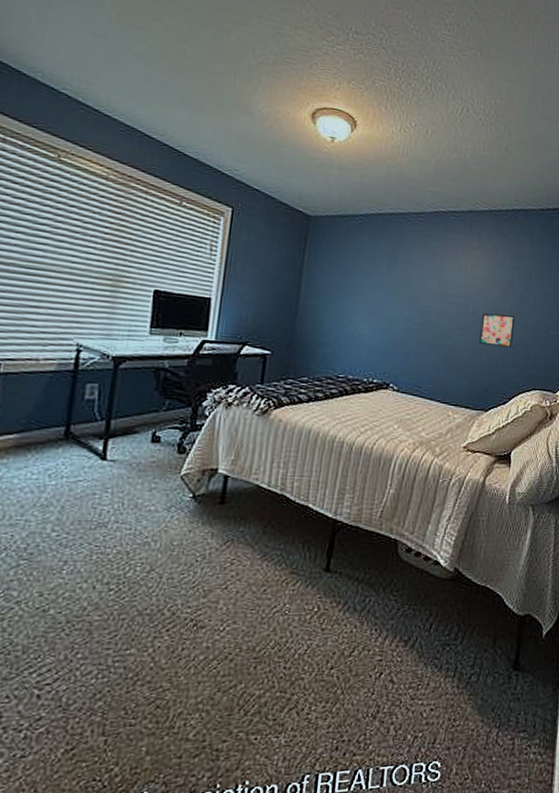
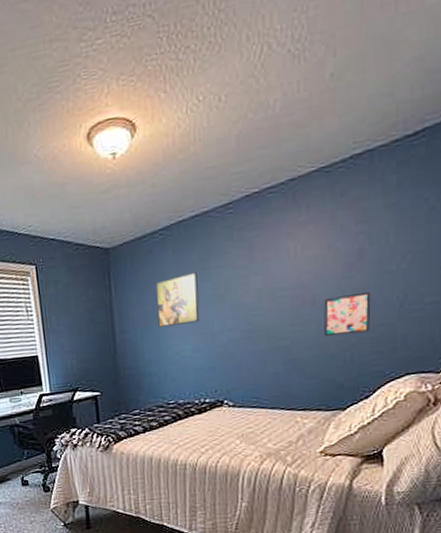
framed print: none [343,258,386,306] -> present [155,272,200,329]

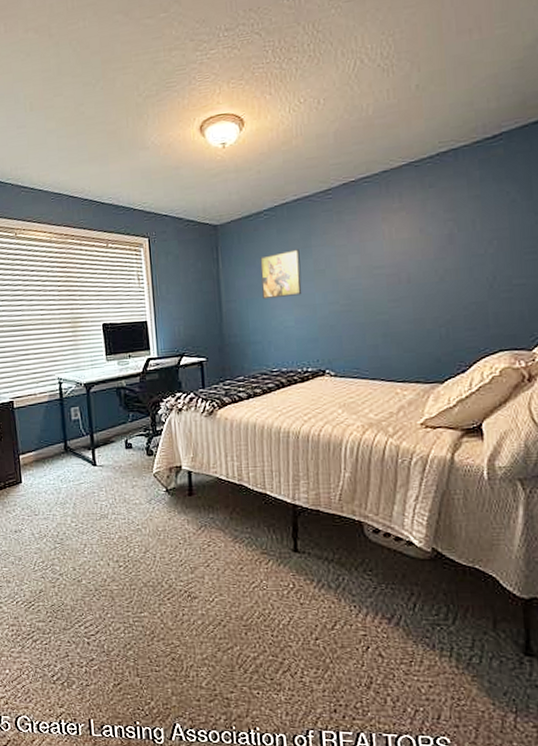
wall art: present [324,292,371,336] -> none [418,273,463,312]

